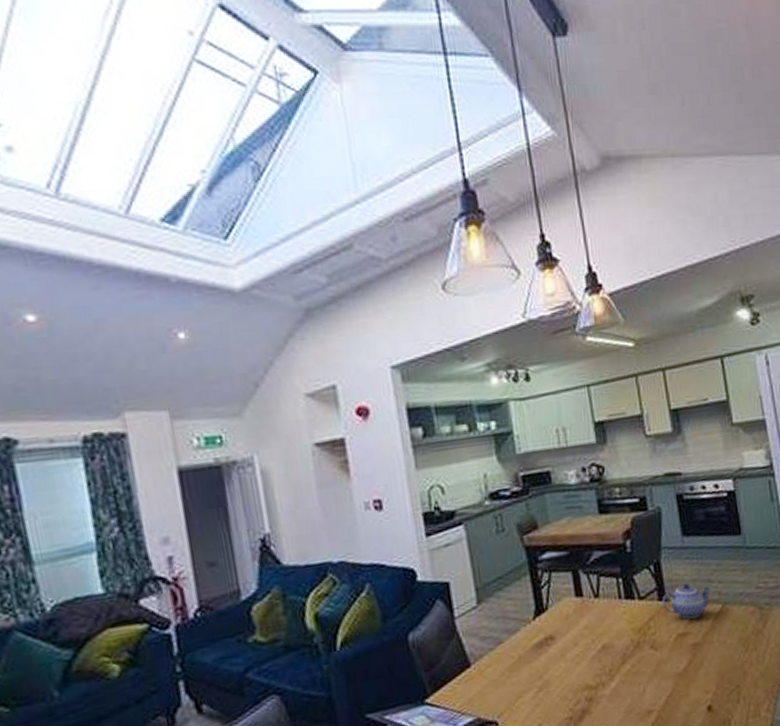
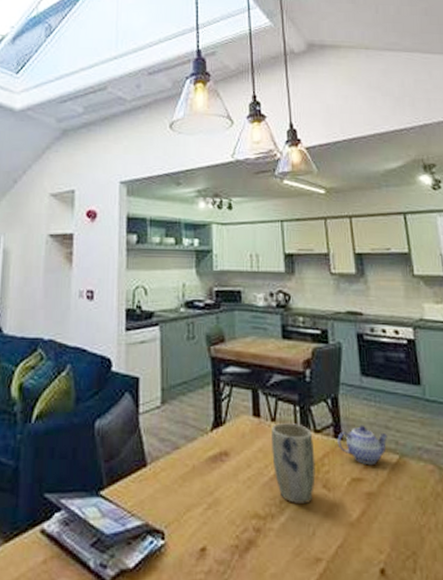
plant pot: none [596,595,643,669] -> present [272,423,316,505]

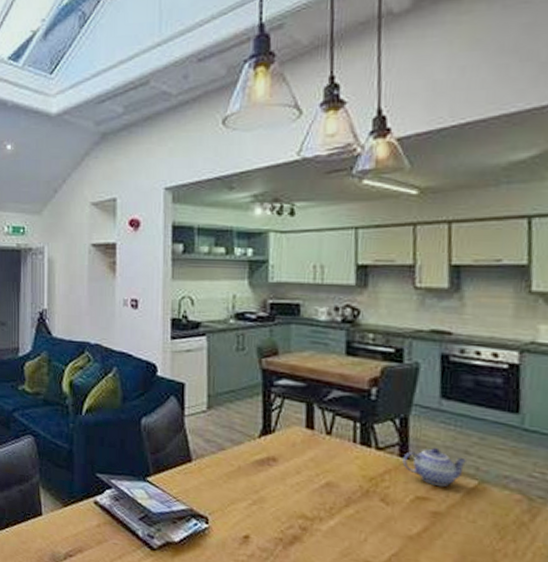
plant pot: present [272,423,316,505] -> none [324,437,375,514]

